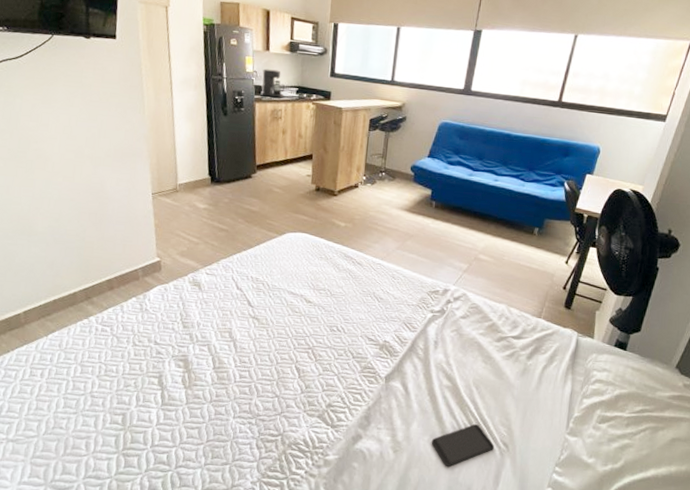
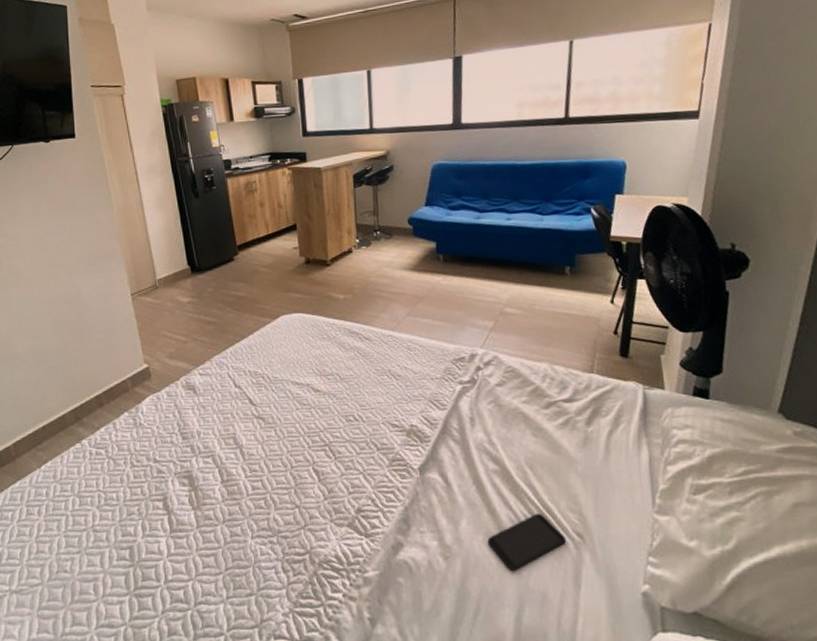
coffee maker: present [262,69,285,98] -> none [230,139,256,170]

